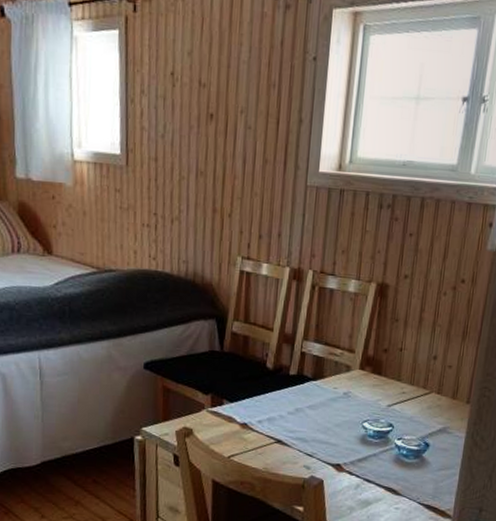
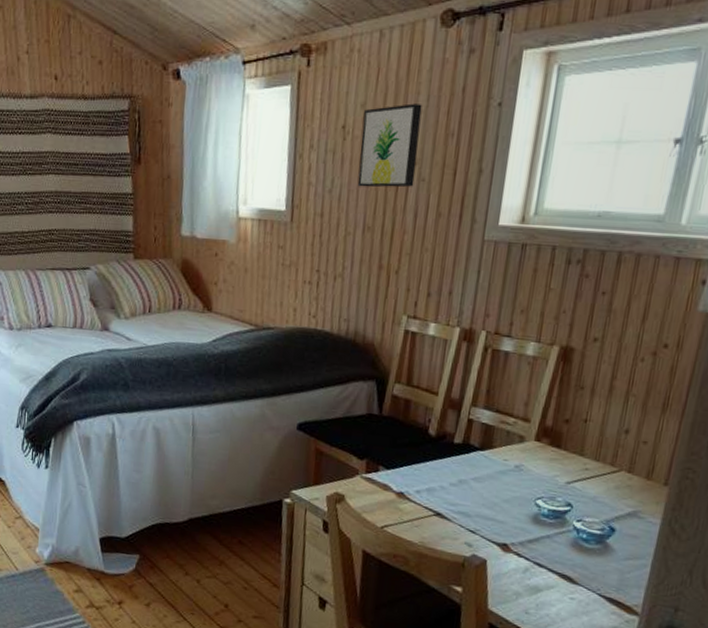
wall art: none [188,54,245,135] -> present [357,103,423,188]

